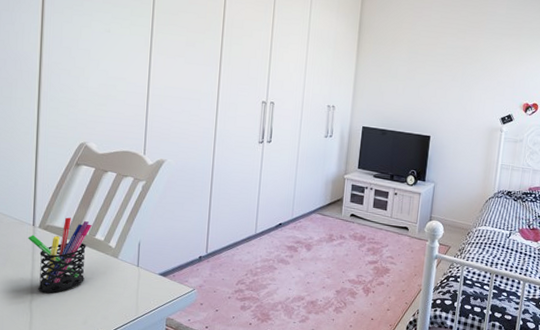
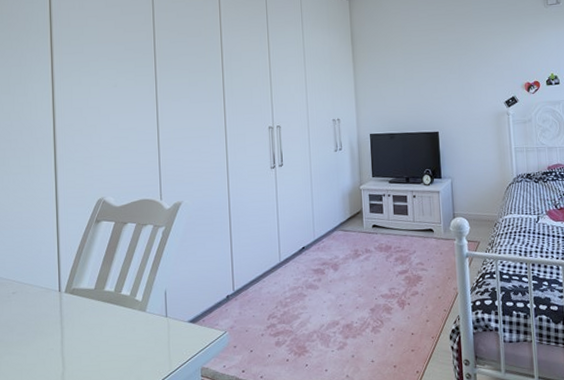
pen holder: present [28,217,92,293] -> none [55,277,117,361]

